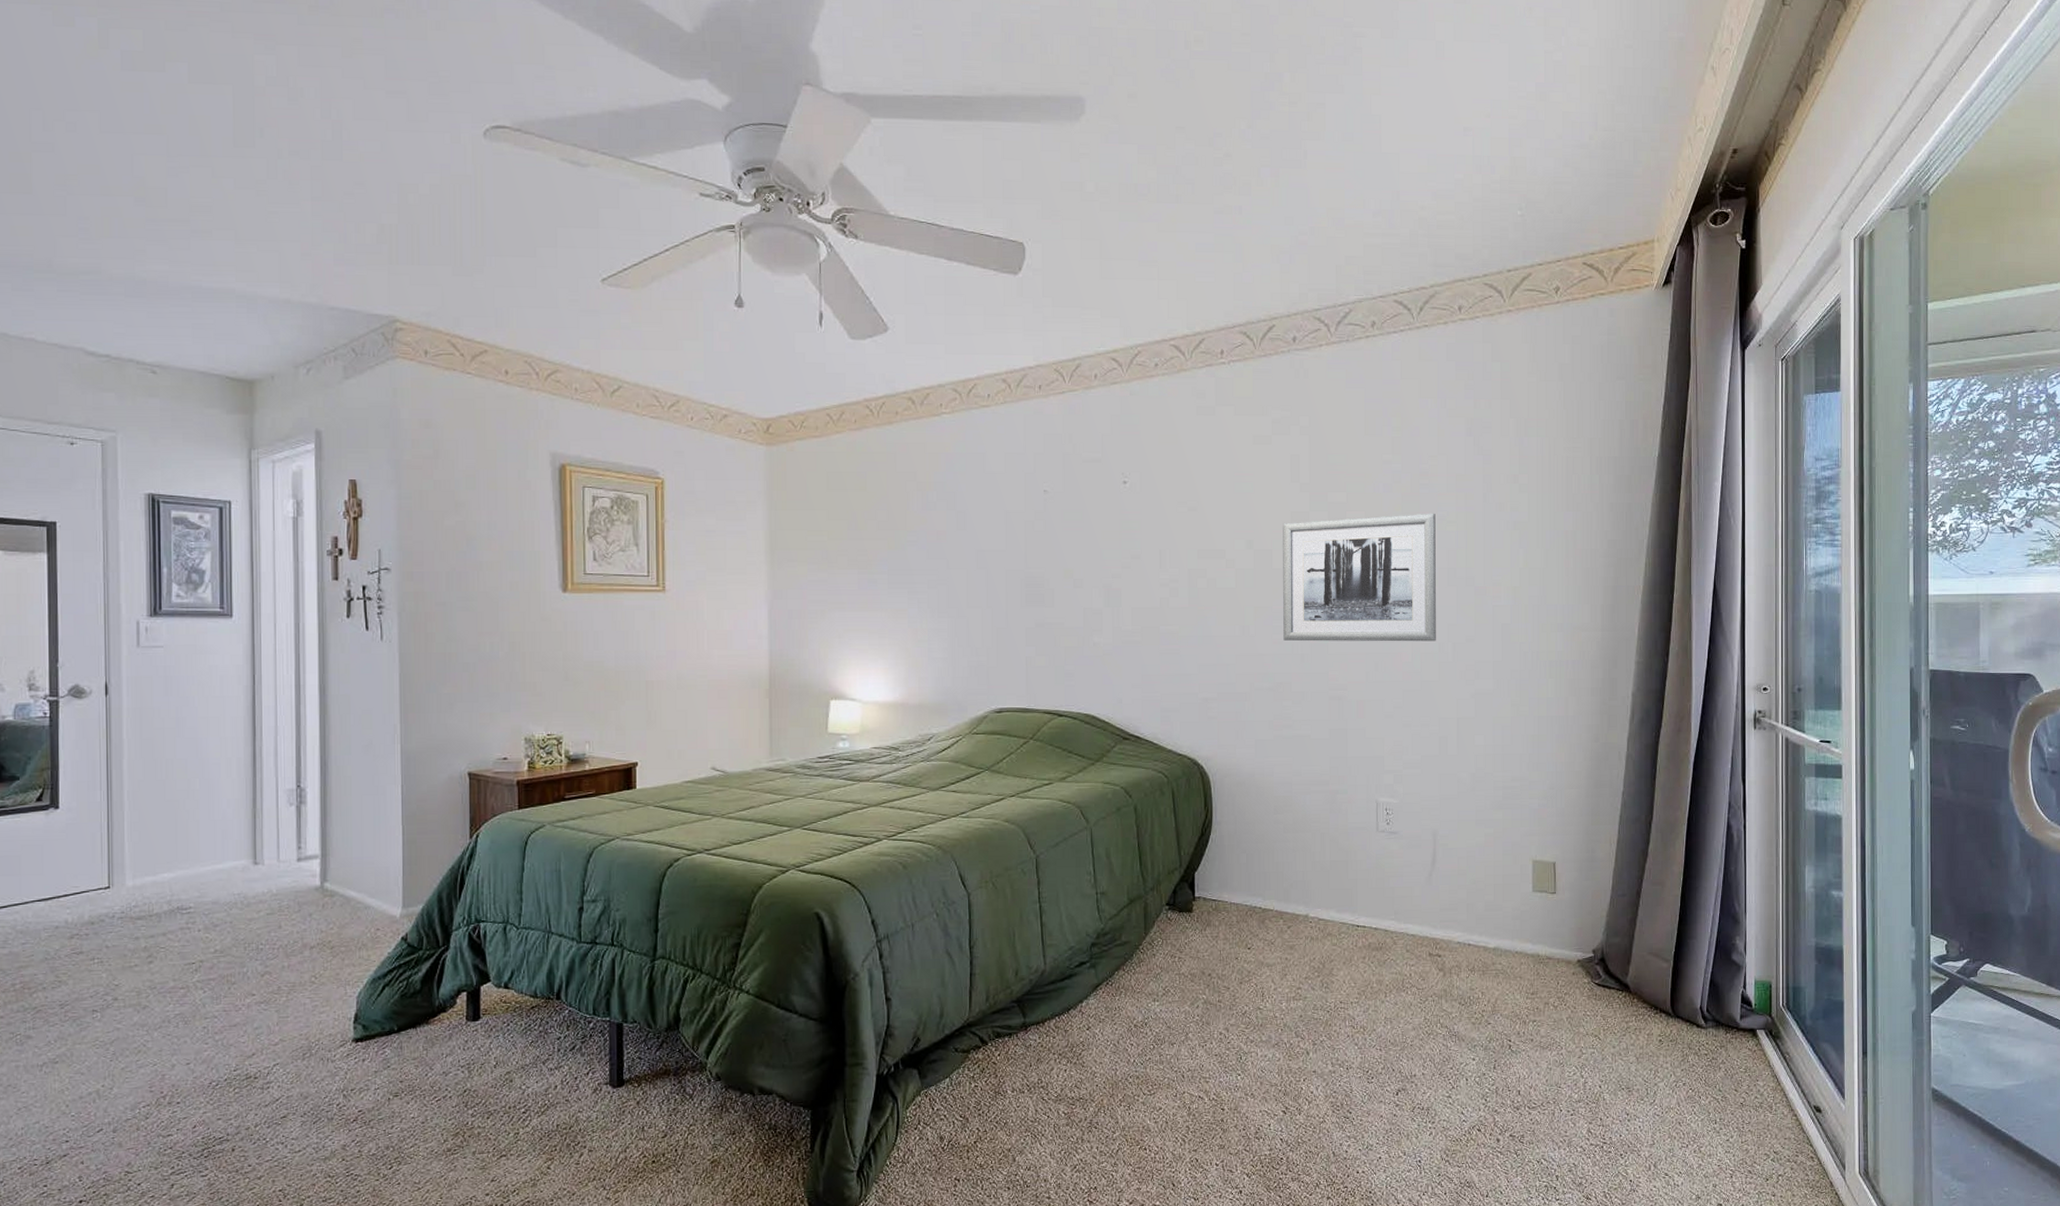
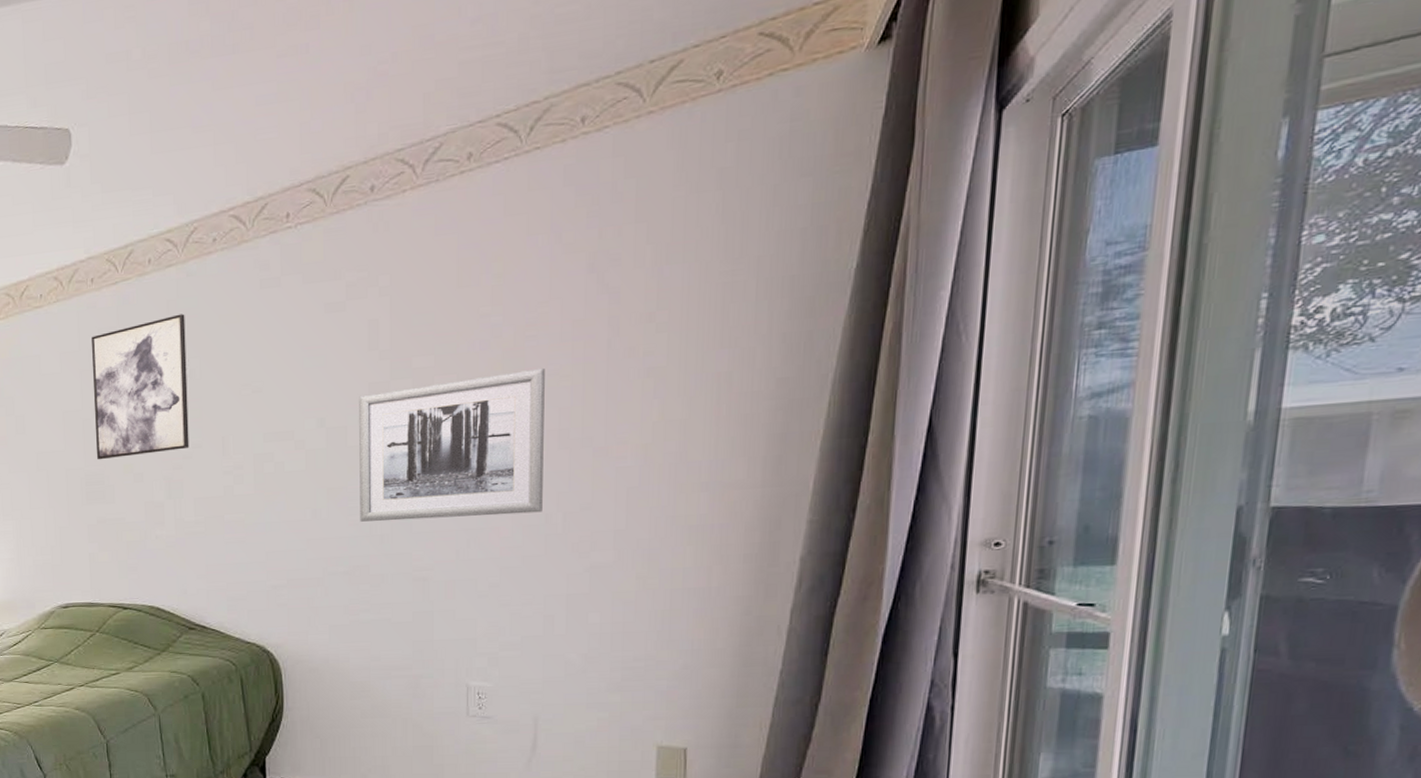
wall art: none [1037,429,1128,563] -> present [92,314,189,460]

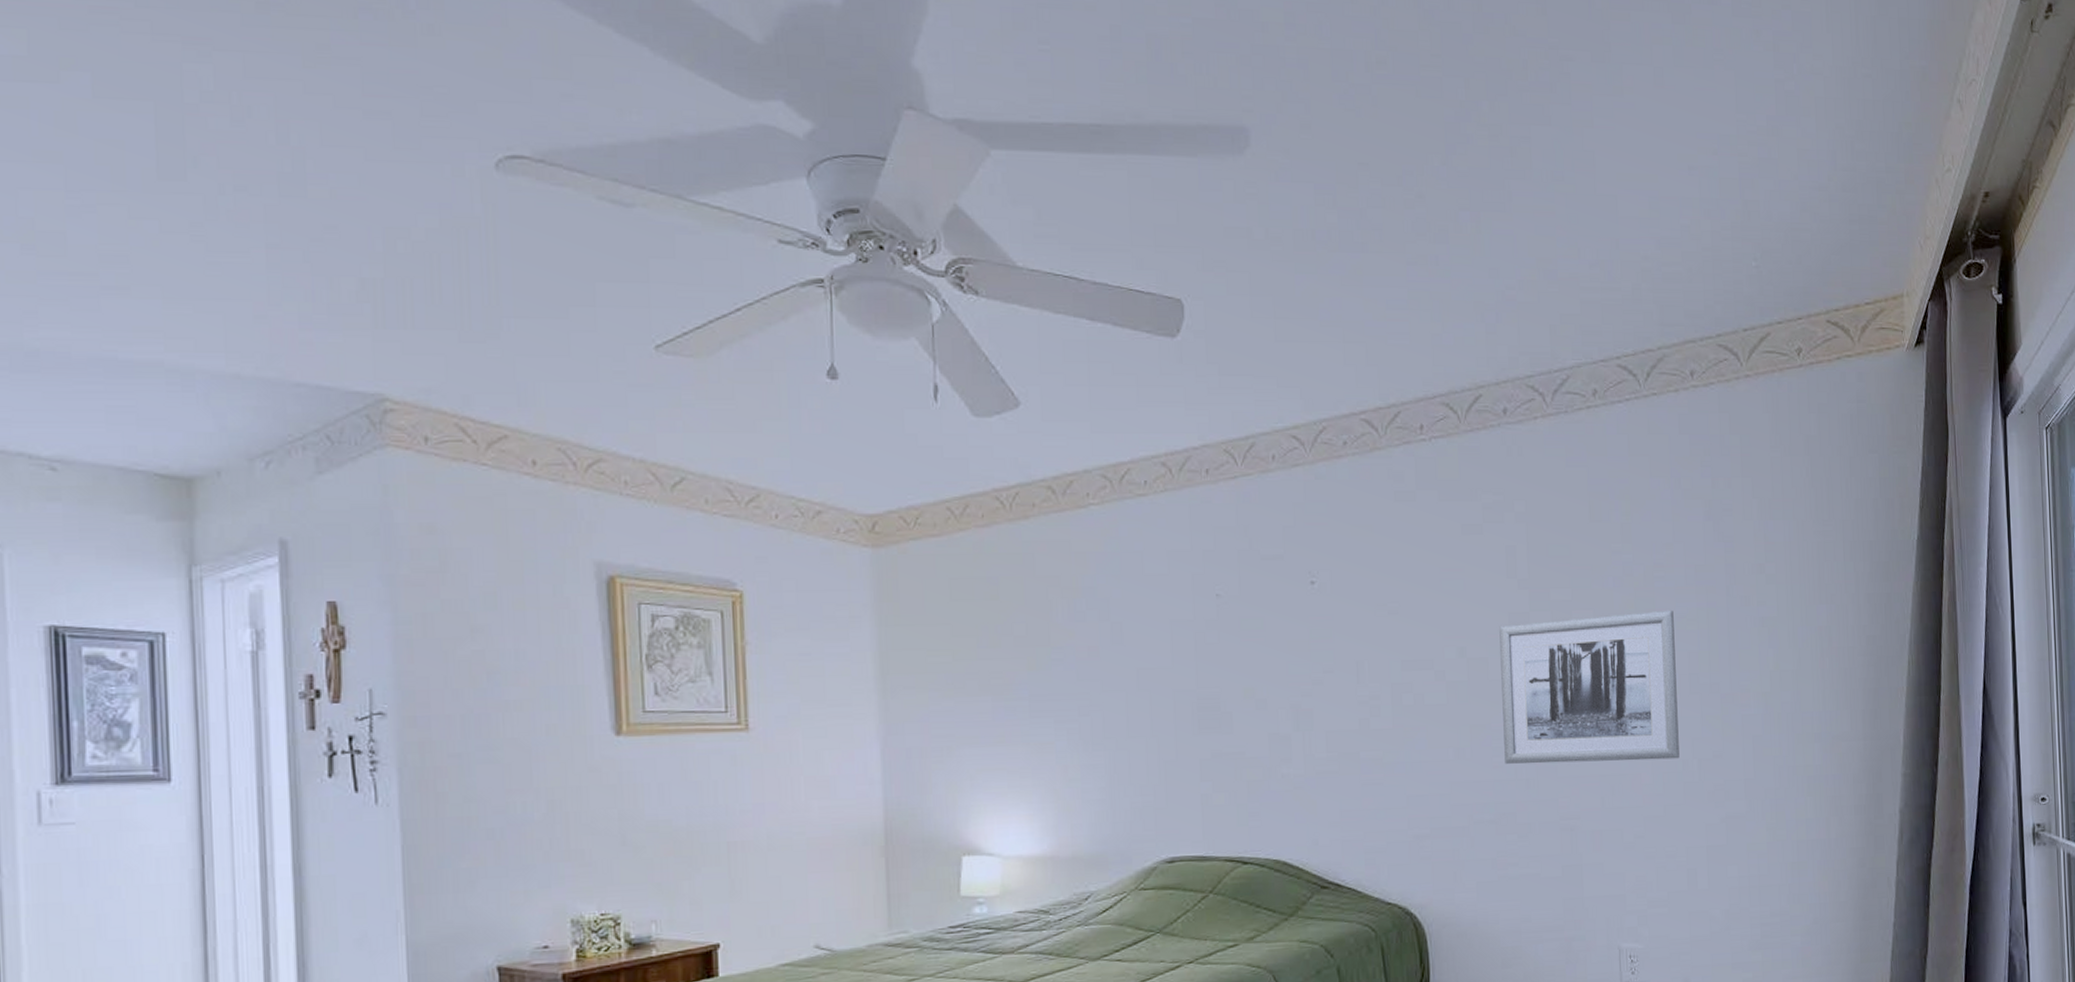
wall art: present [92,314,189,460] -> none [1206,520,1320,681]

